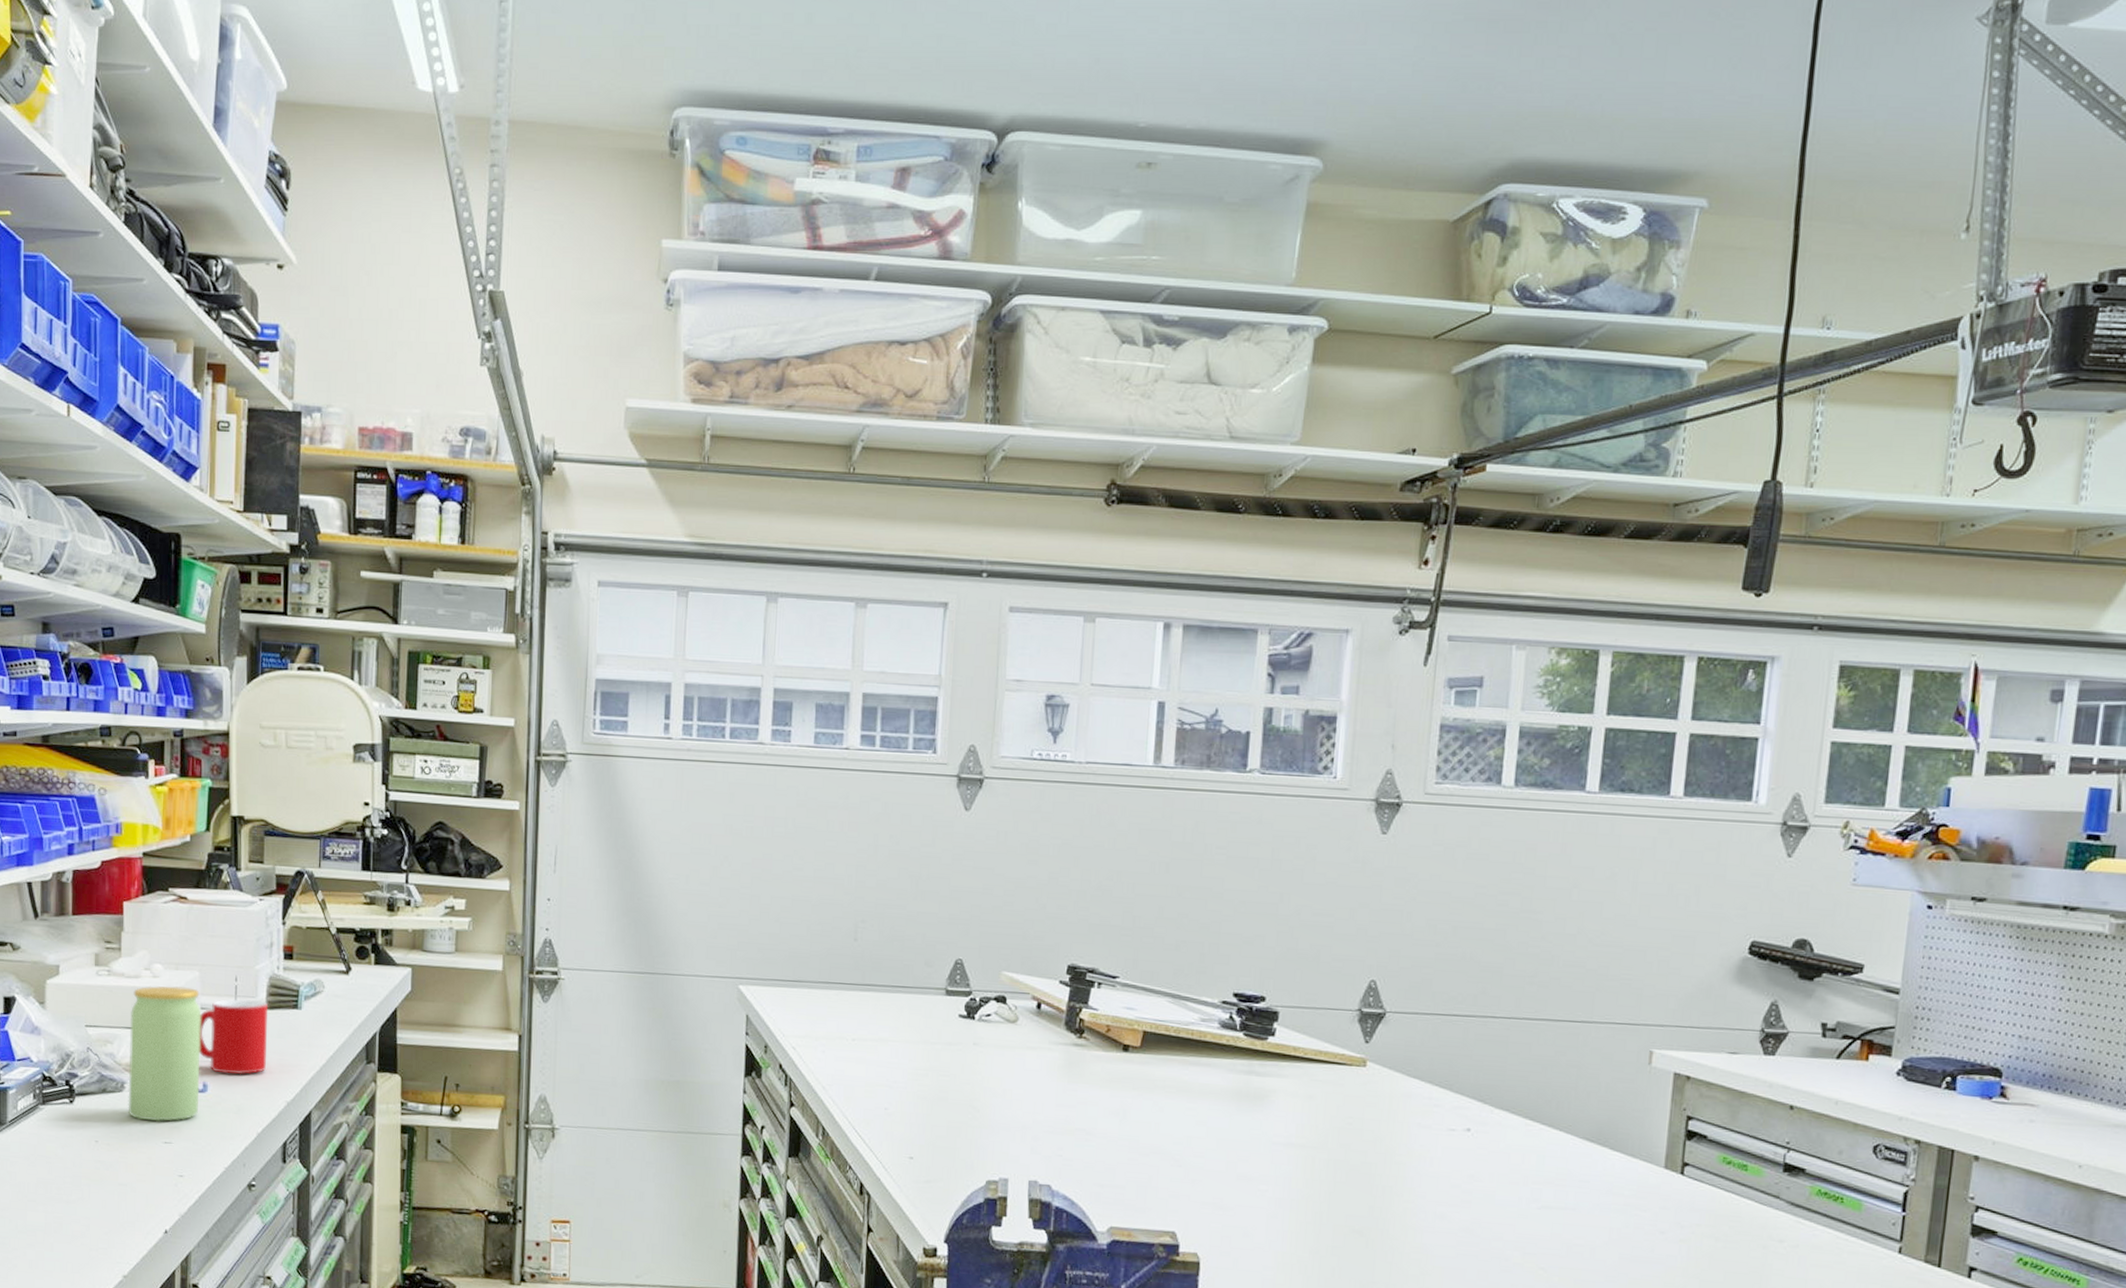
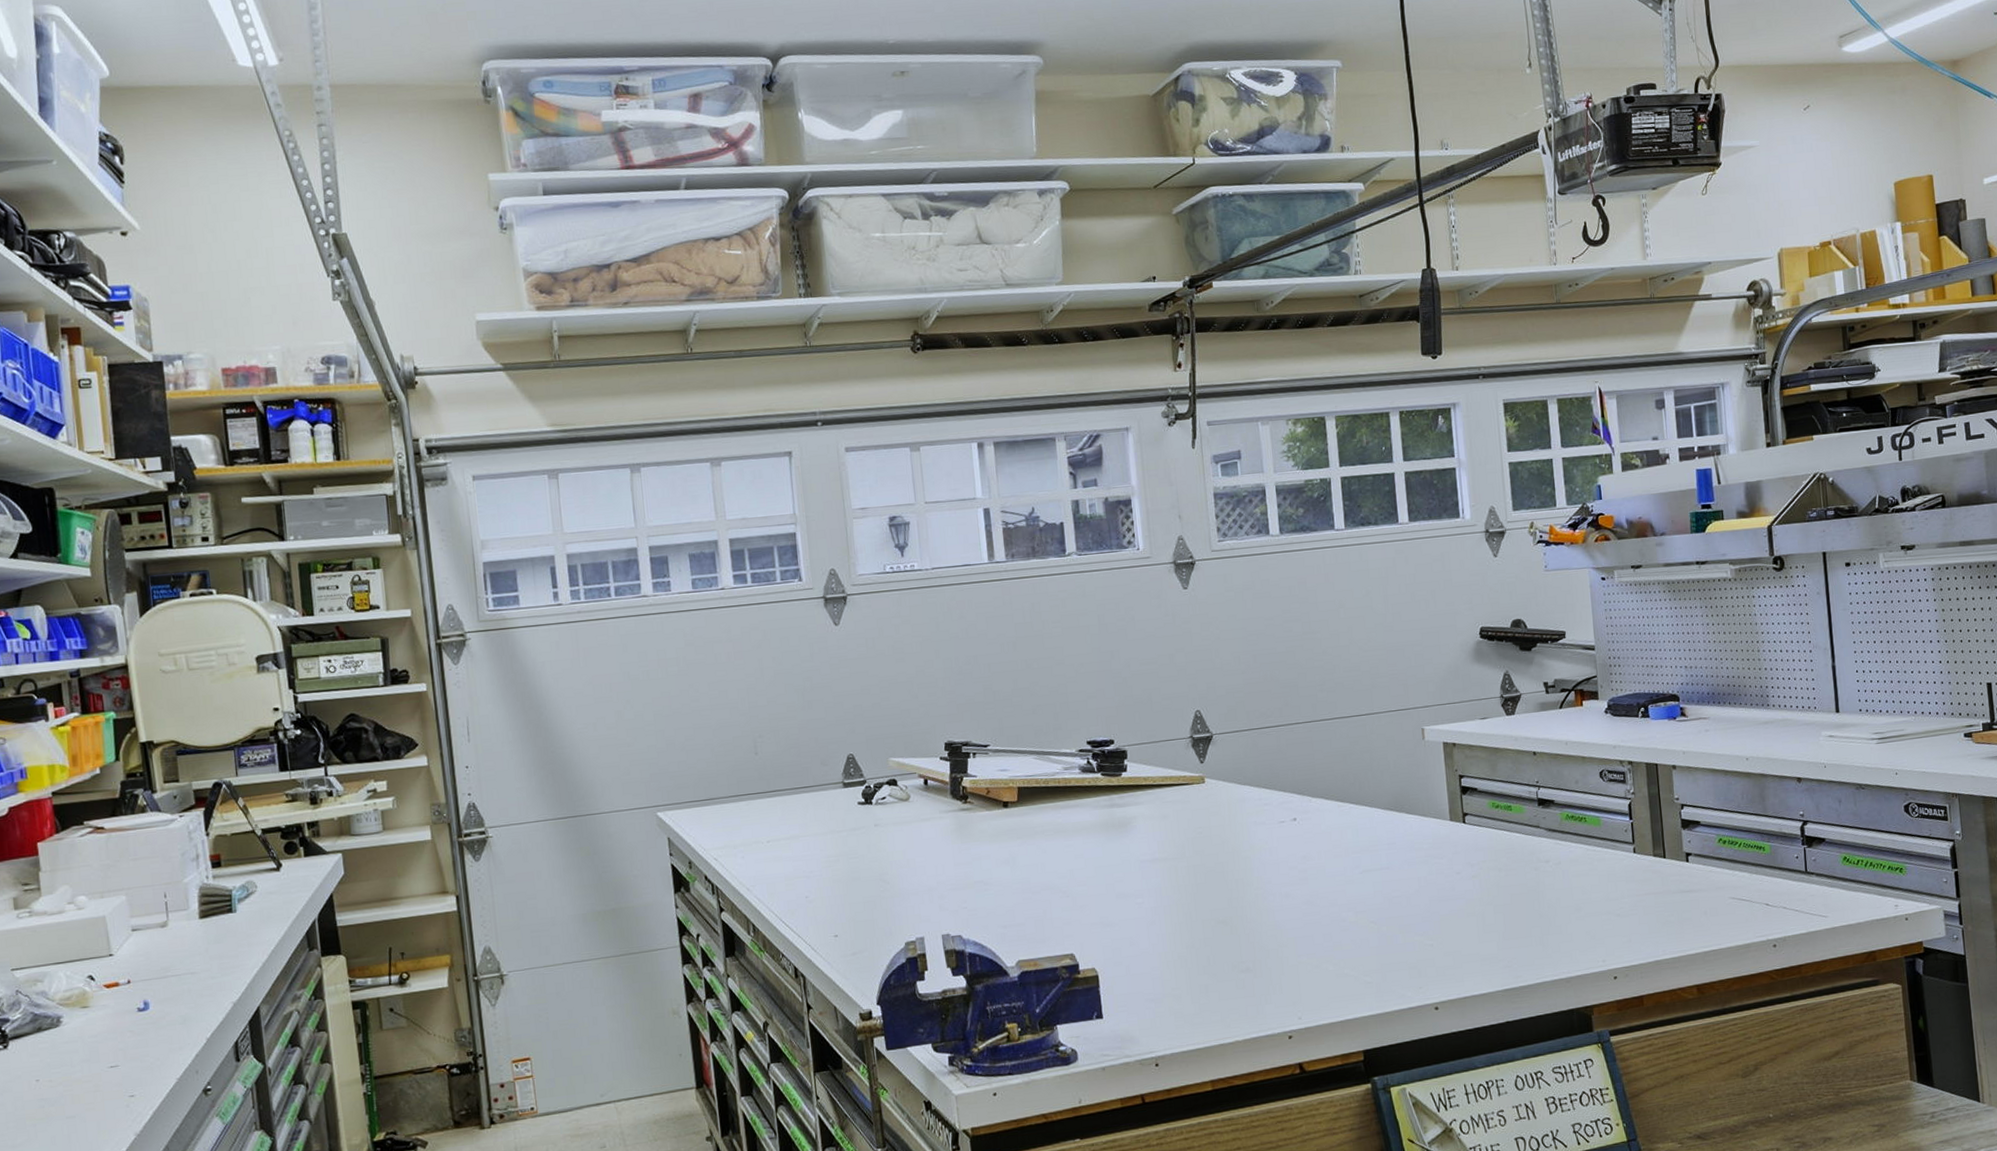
jar: present [127,986,202,1122] -> none [58,912,142,1051]
cup: present [199,998,268,1075] -> none [132,911,207,989]

